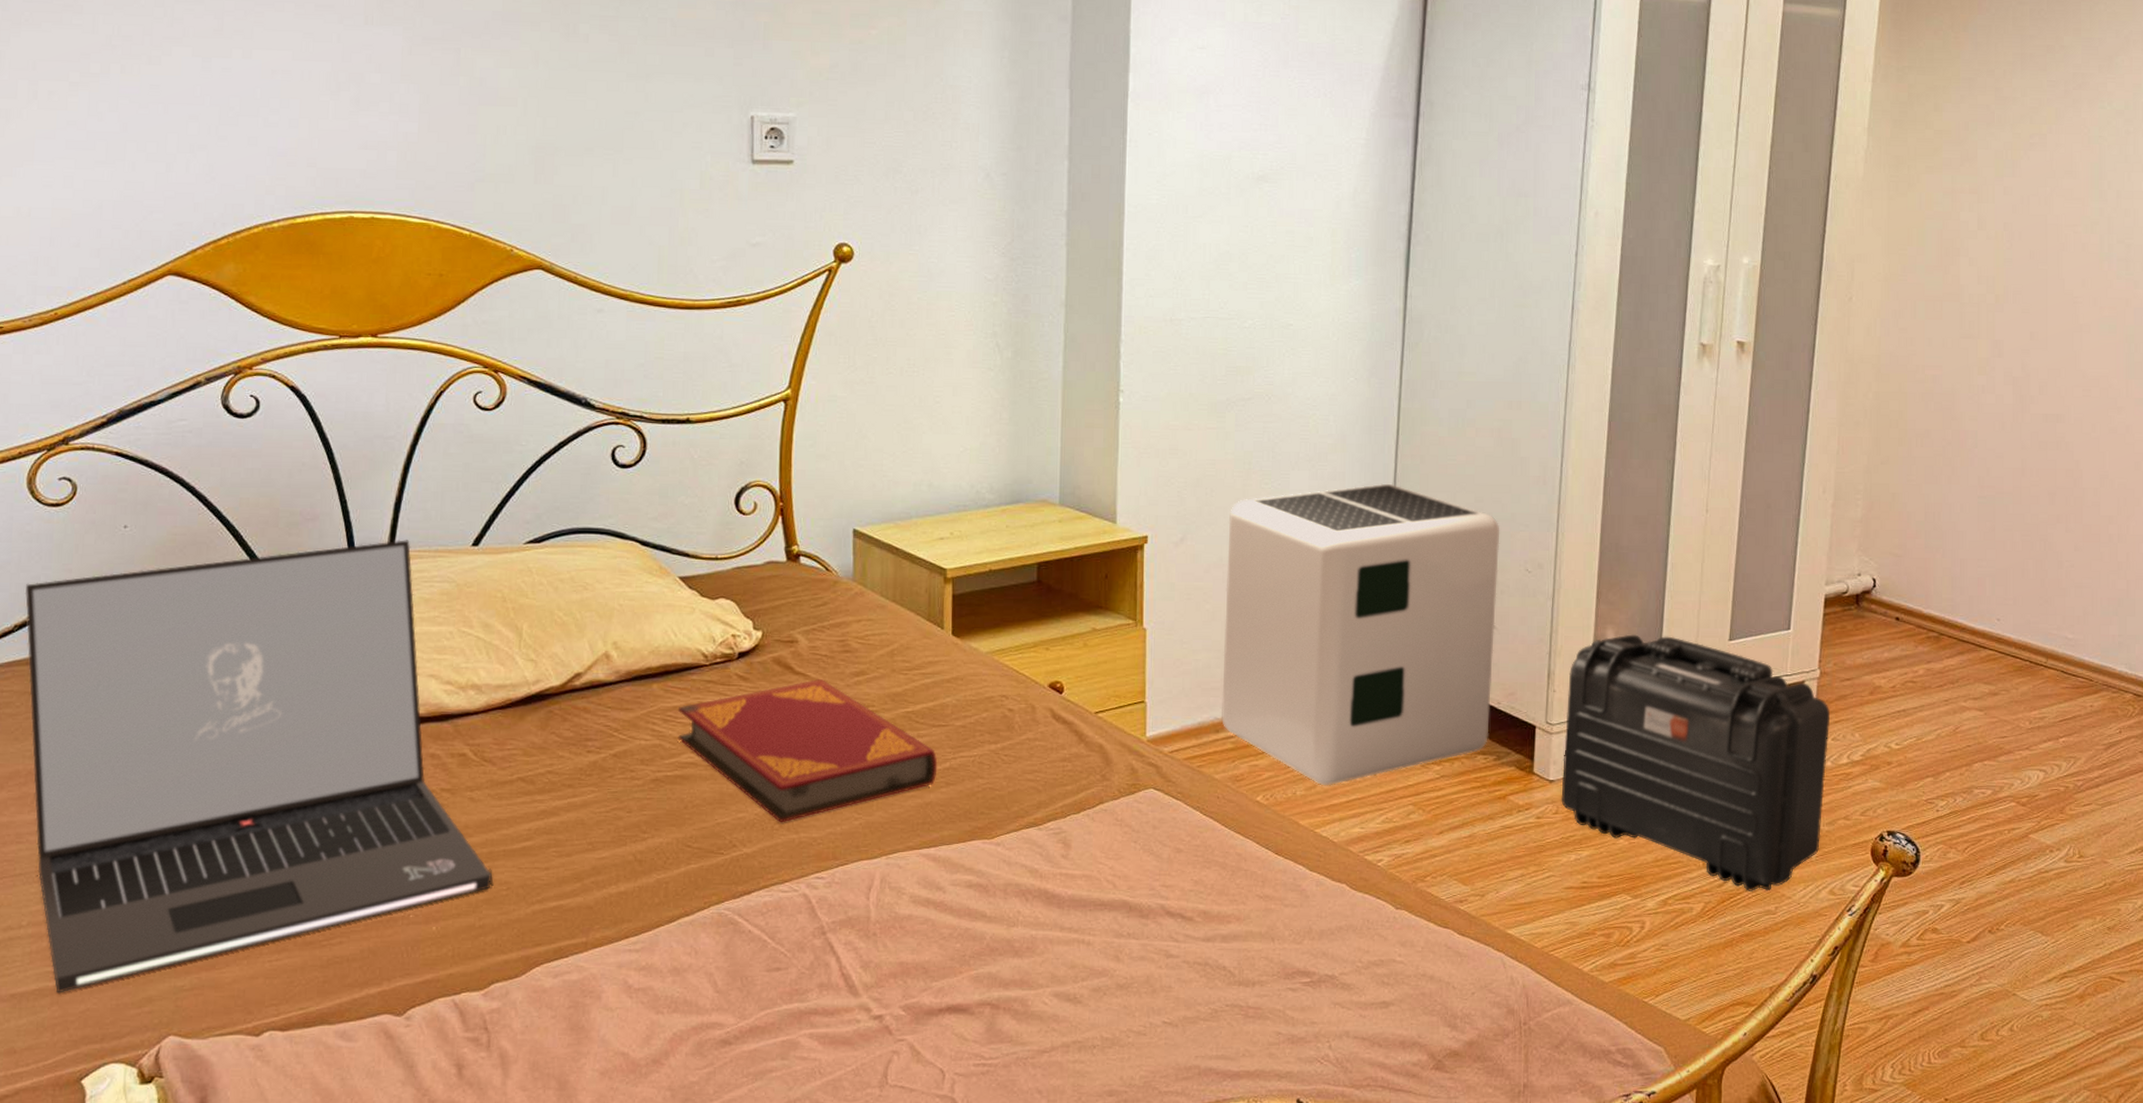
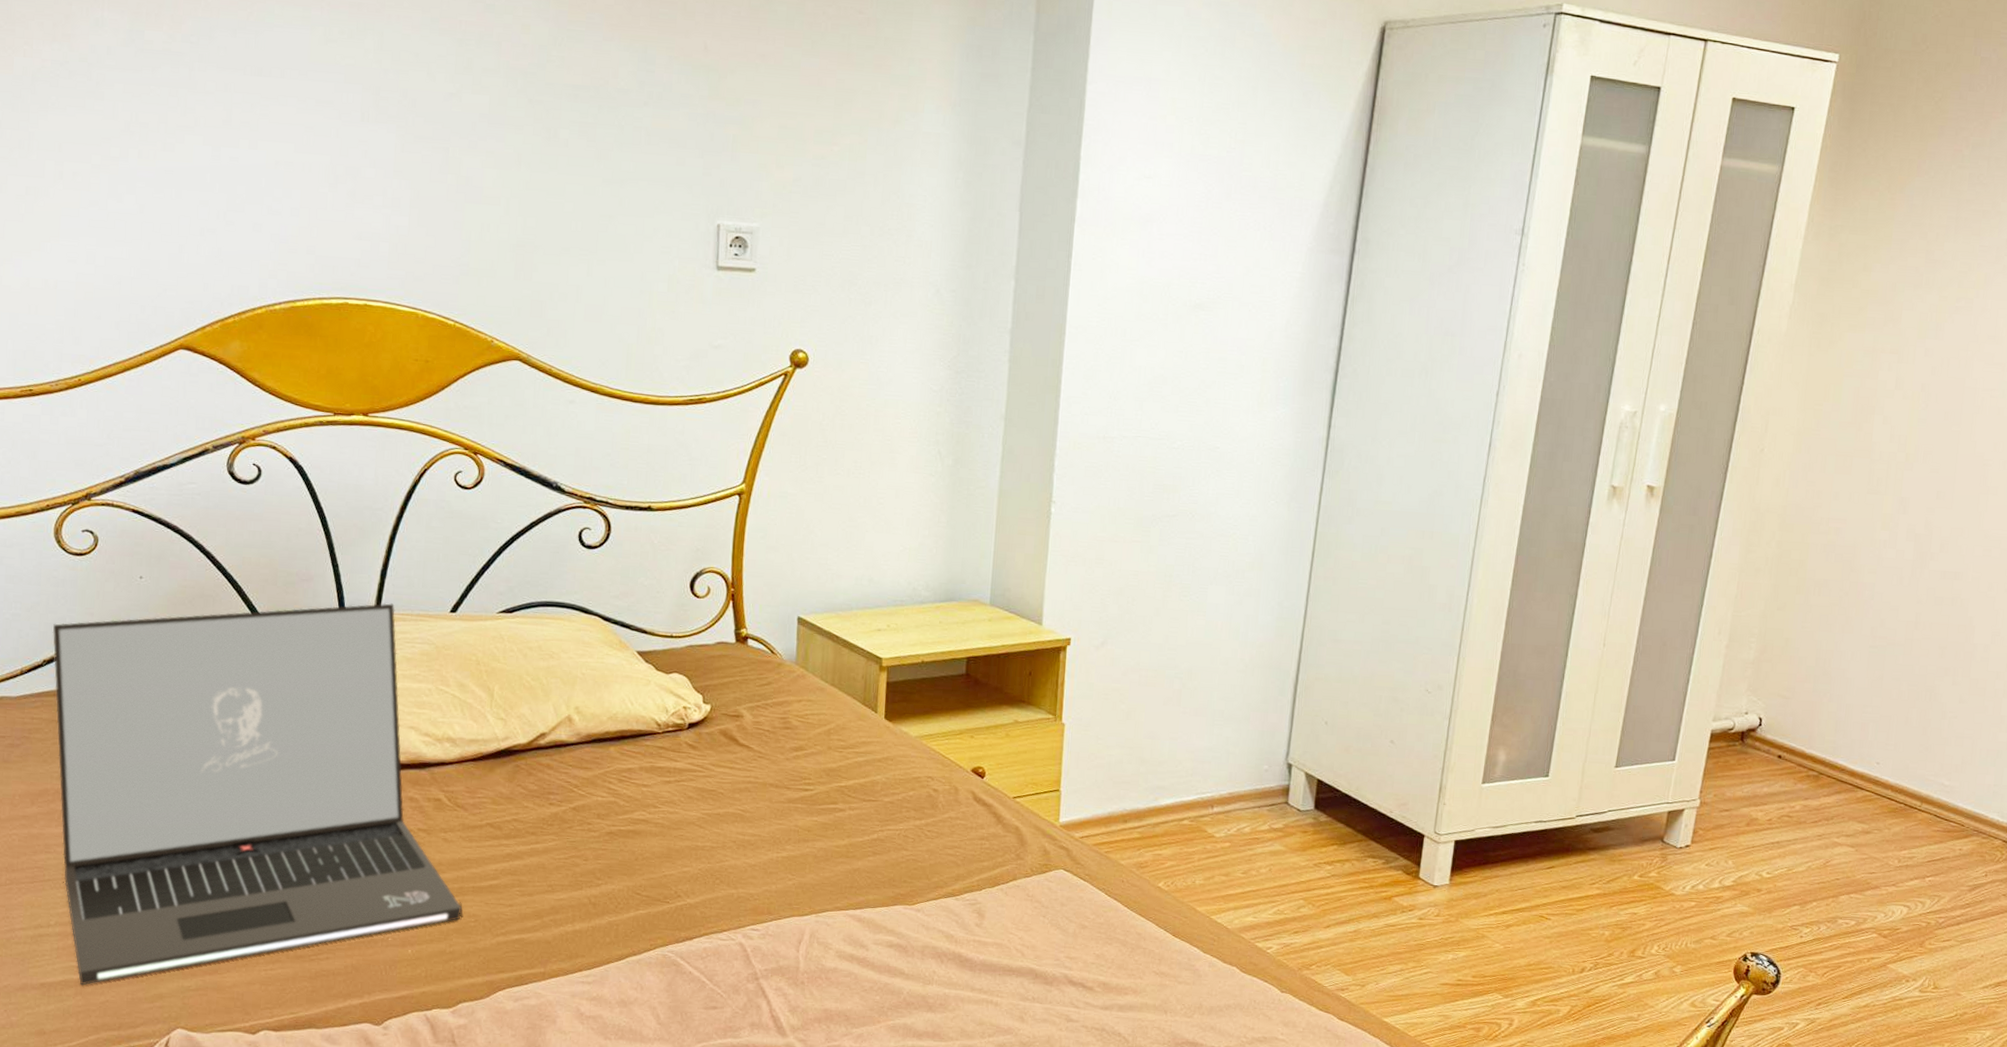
hardback book: present [677,679,938,823] -> none [631,752,866,879]
air purifier: present [1222,483,1500,786] -> none [1130,601,1404,878]
backpack: present [1561,634,1831,891] -> none [1443,756,1707,1000]

